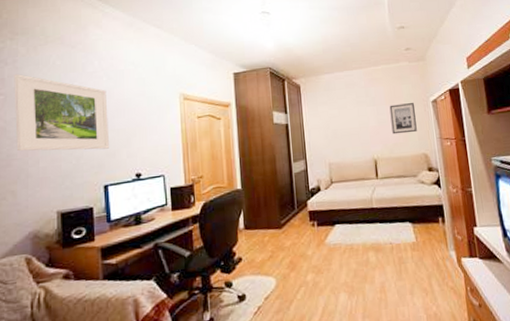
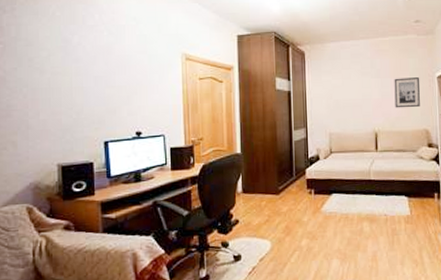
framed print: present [14,74,109,152] -> none [13,23,109,106]

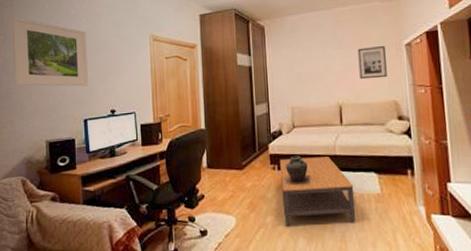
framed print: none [13,23,109,106] -> present [11,17,88,87]
coffee table: none [316,181,387,248] -> present [279,157,356,225]
ceramic pot: none [318,180,346,210] -> present [282,155,311,186]

